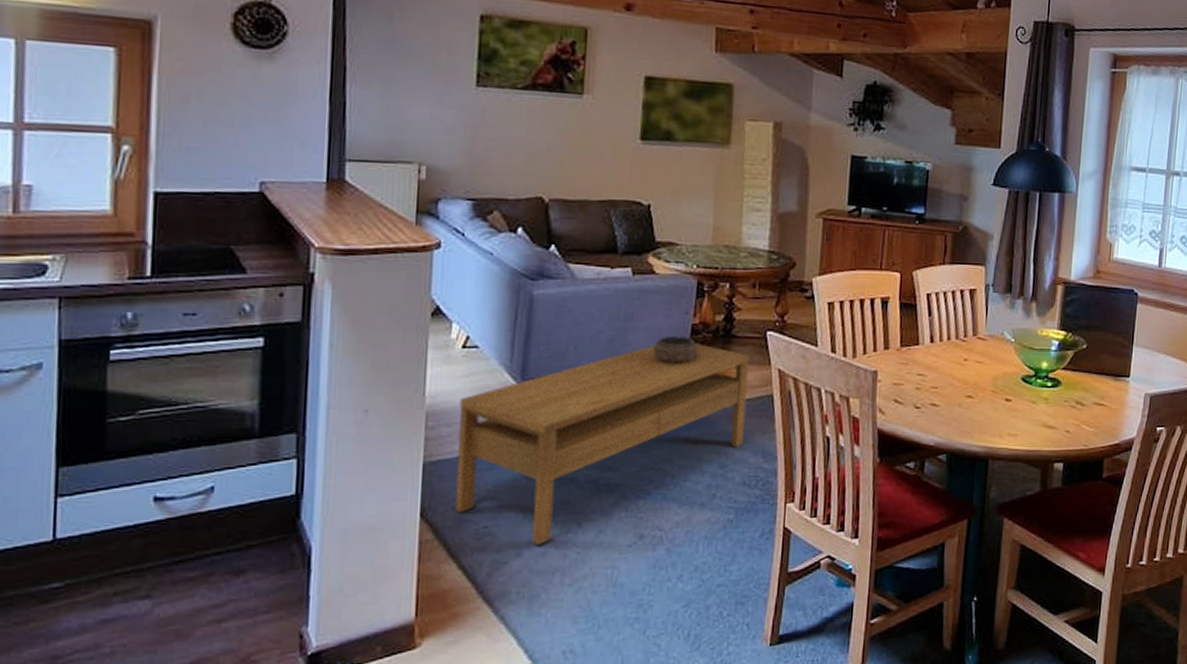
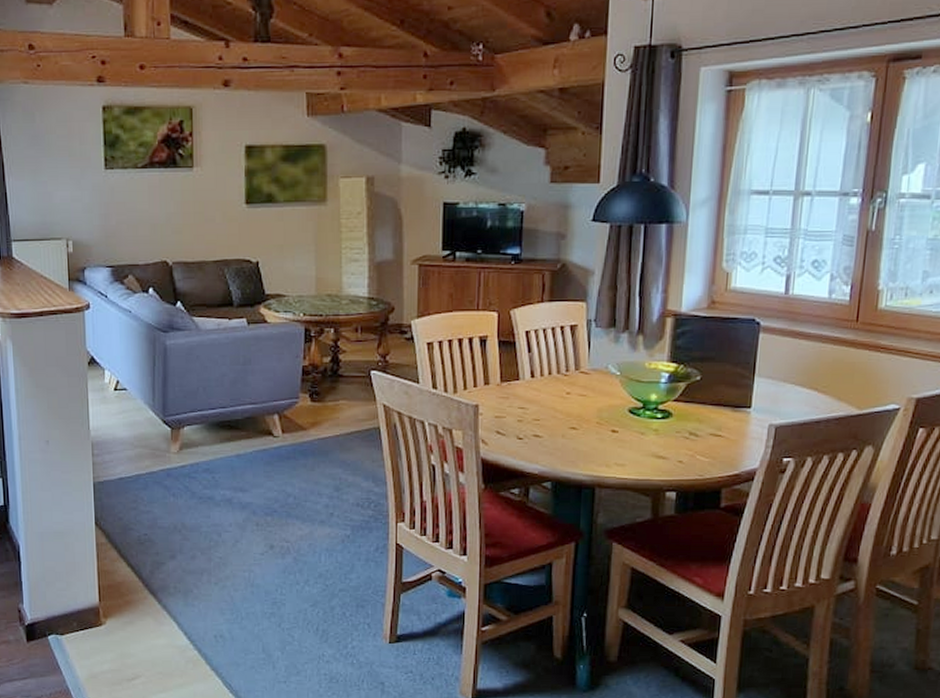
coffee table: present [455,343,750,545] -> none [116,383,356,550]
decorative bowl: present [653,335,698,366] -> none [271,376,309,403]

